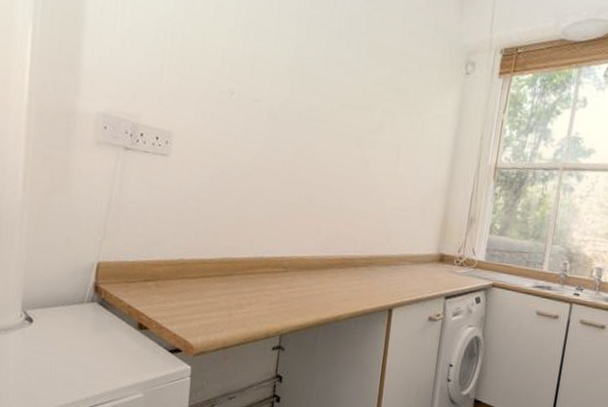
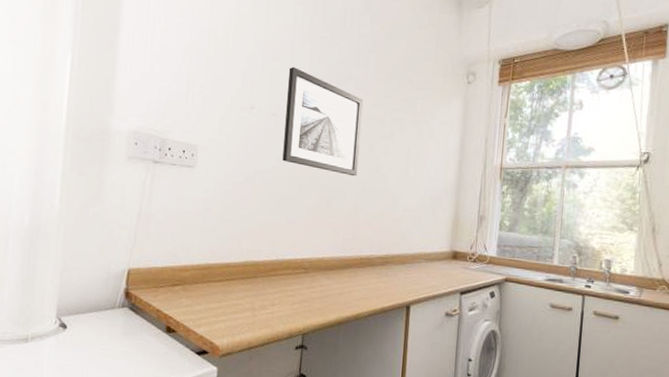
wall art: none [263,48,353,172] -> present [282,66,364,177]

